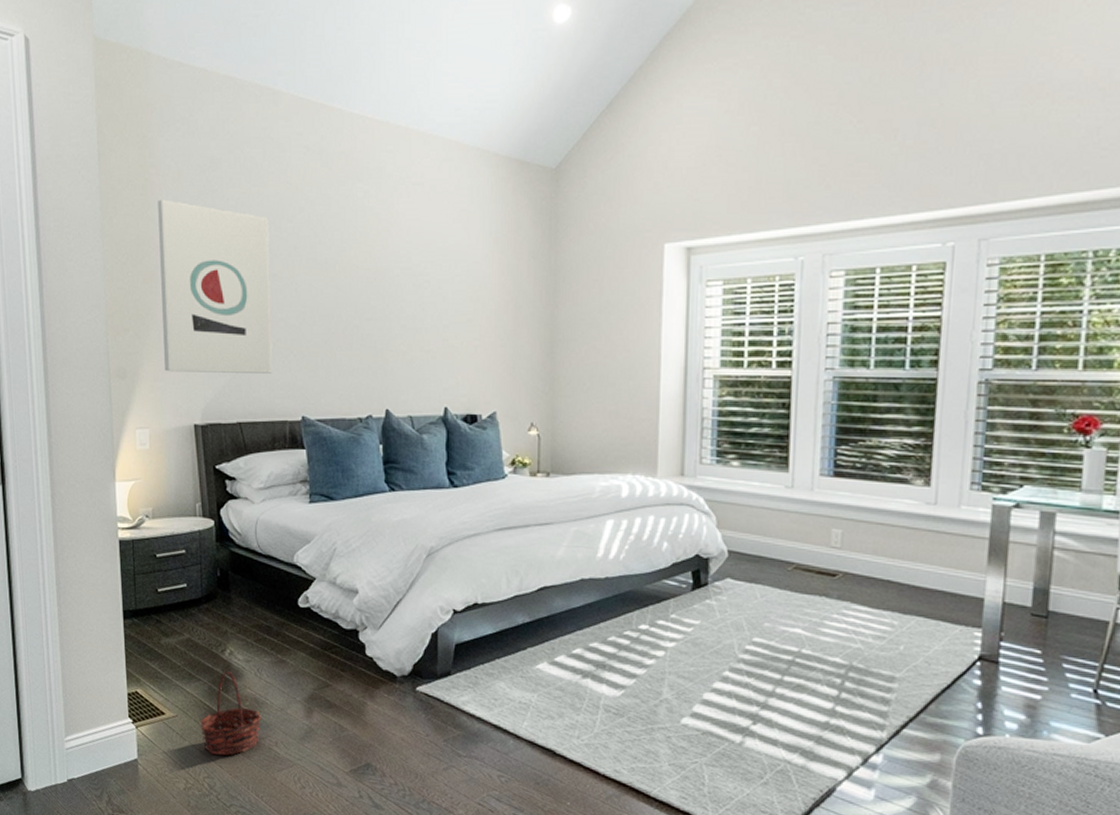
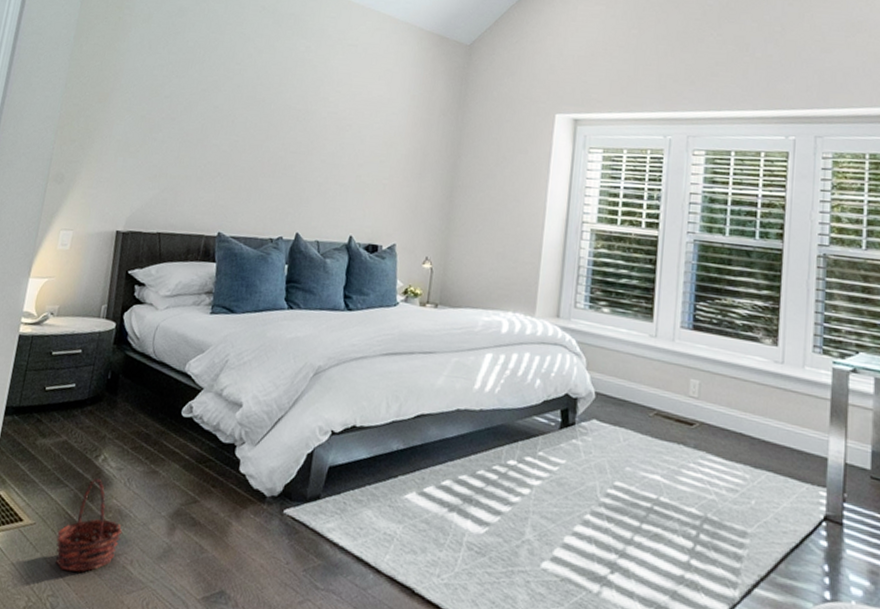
wall art: present [158,199,273,374] -> none [100,35,220,191]

